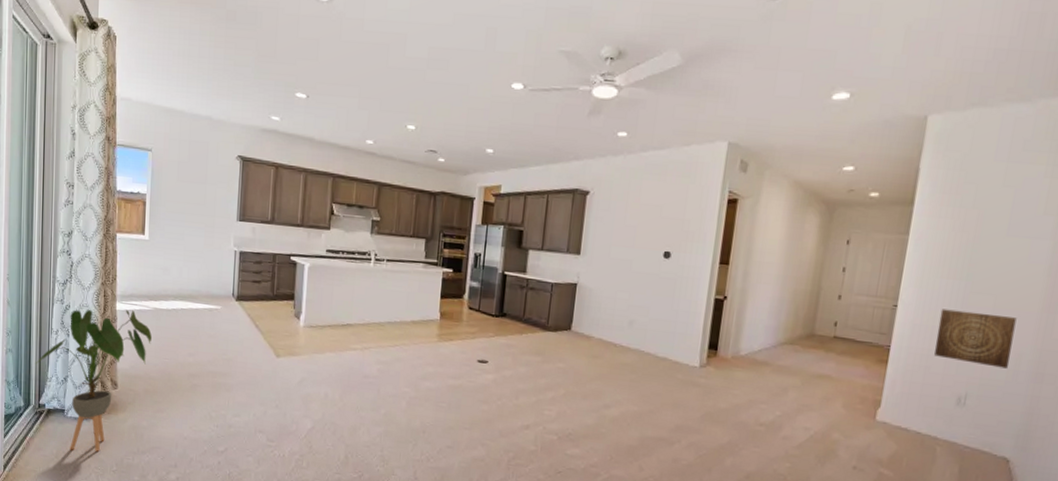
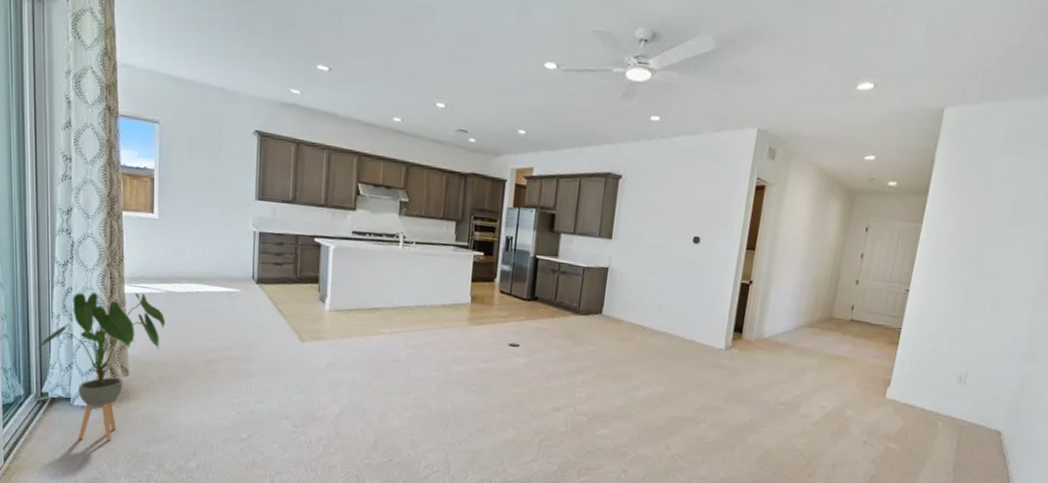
wall art: present [934,308,1017,369] -> none [940,293,1014,349]

